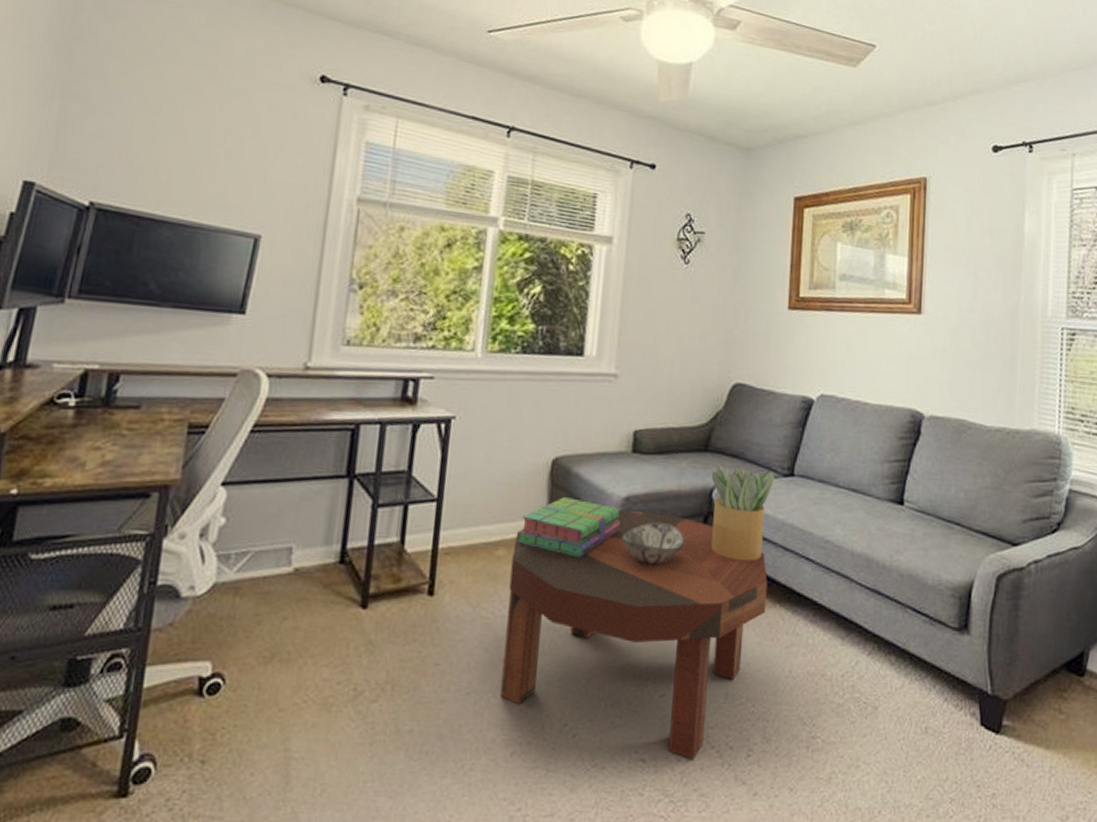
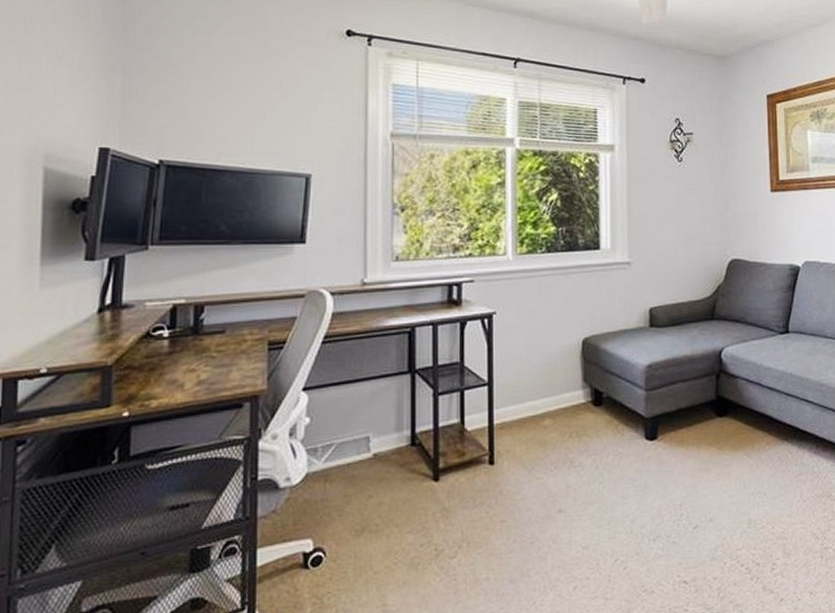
coffee table: present [500,509,768,760] -> none [557,375,776,578]
stack of books: present [517,497,620,558] -> none [559,370,646,420]
decorative bowl: present [622,523,685,564] -> none [648,384,702,419]
potted plant: present [711,463,775,561] -> none [719,328,773,409]

